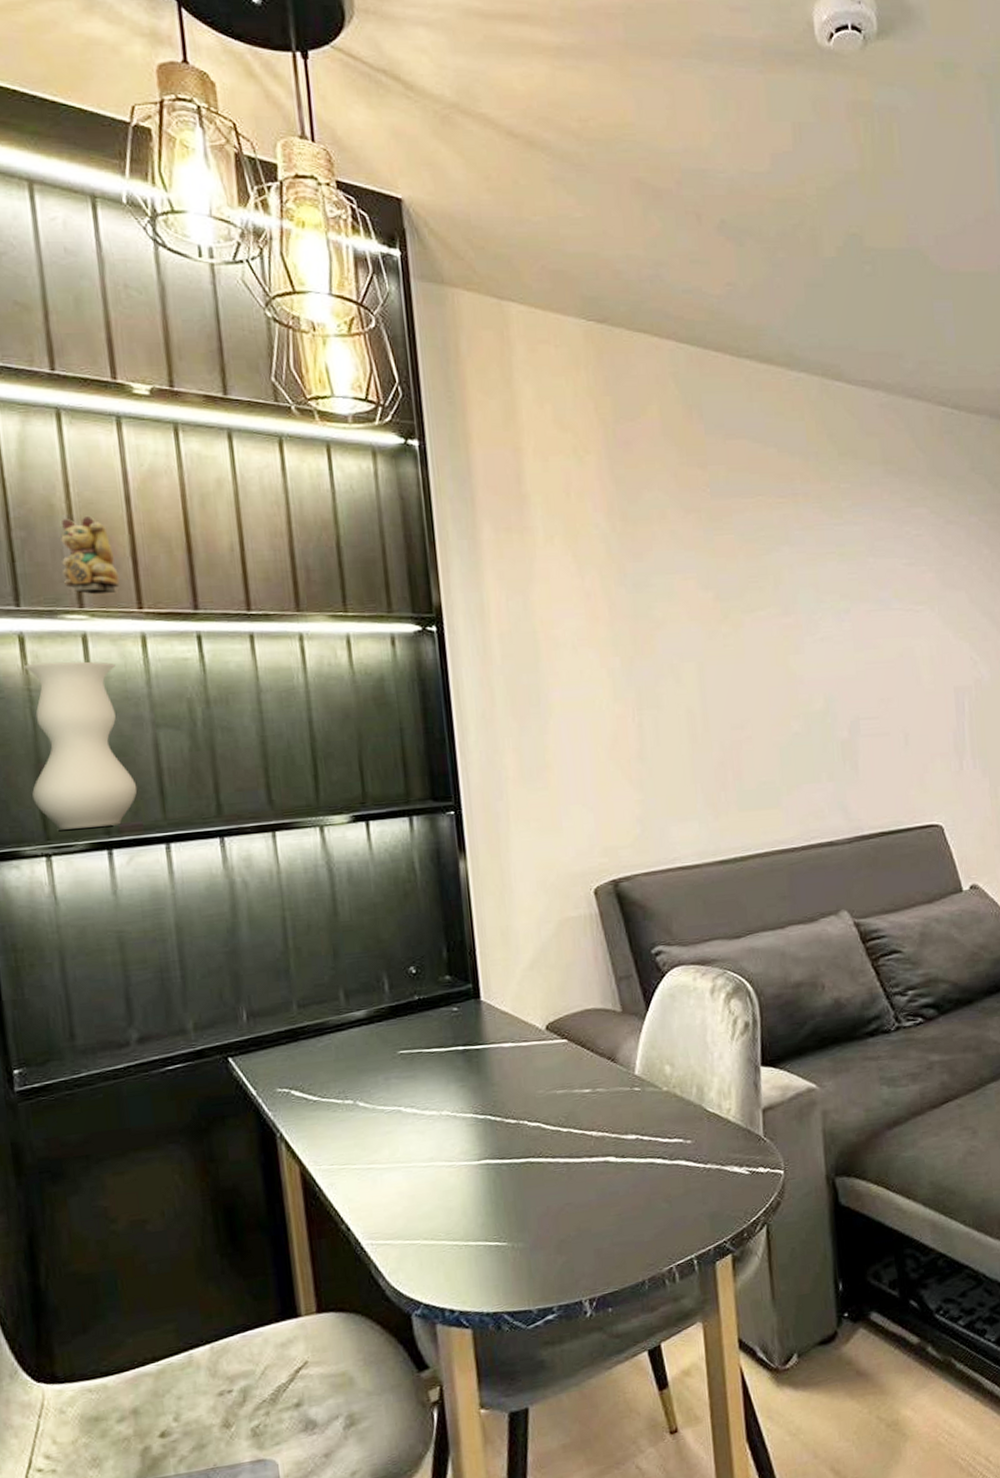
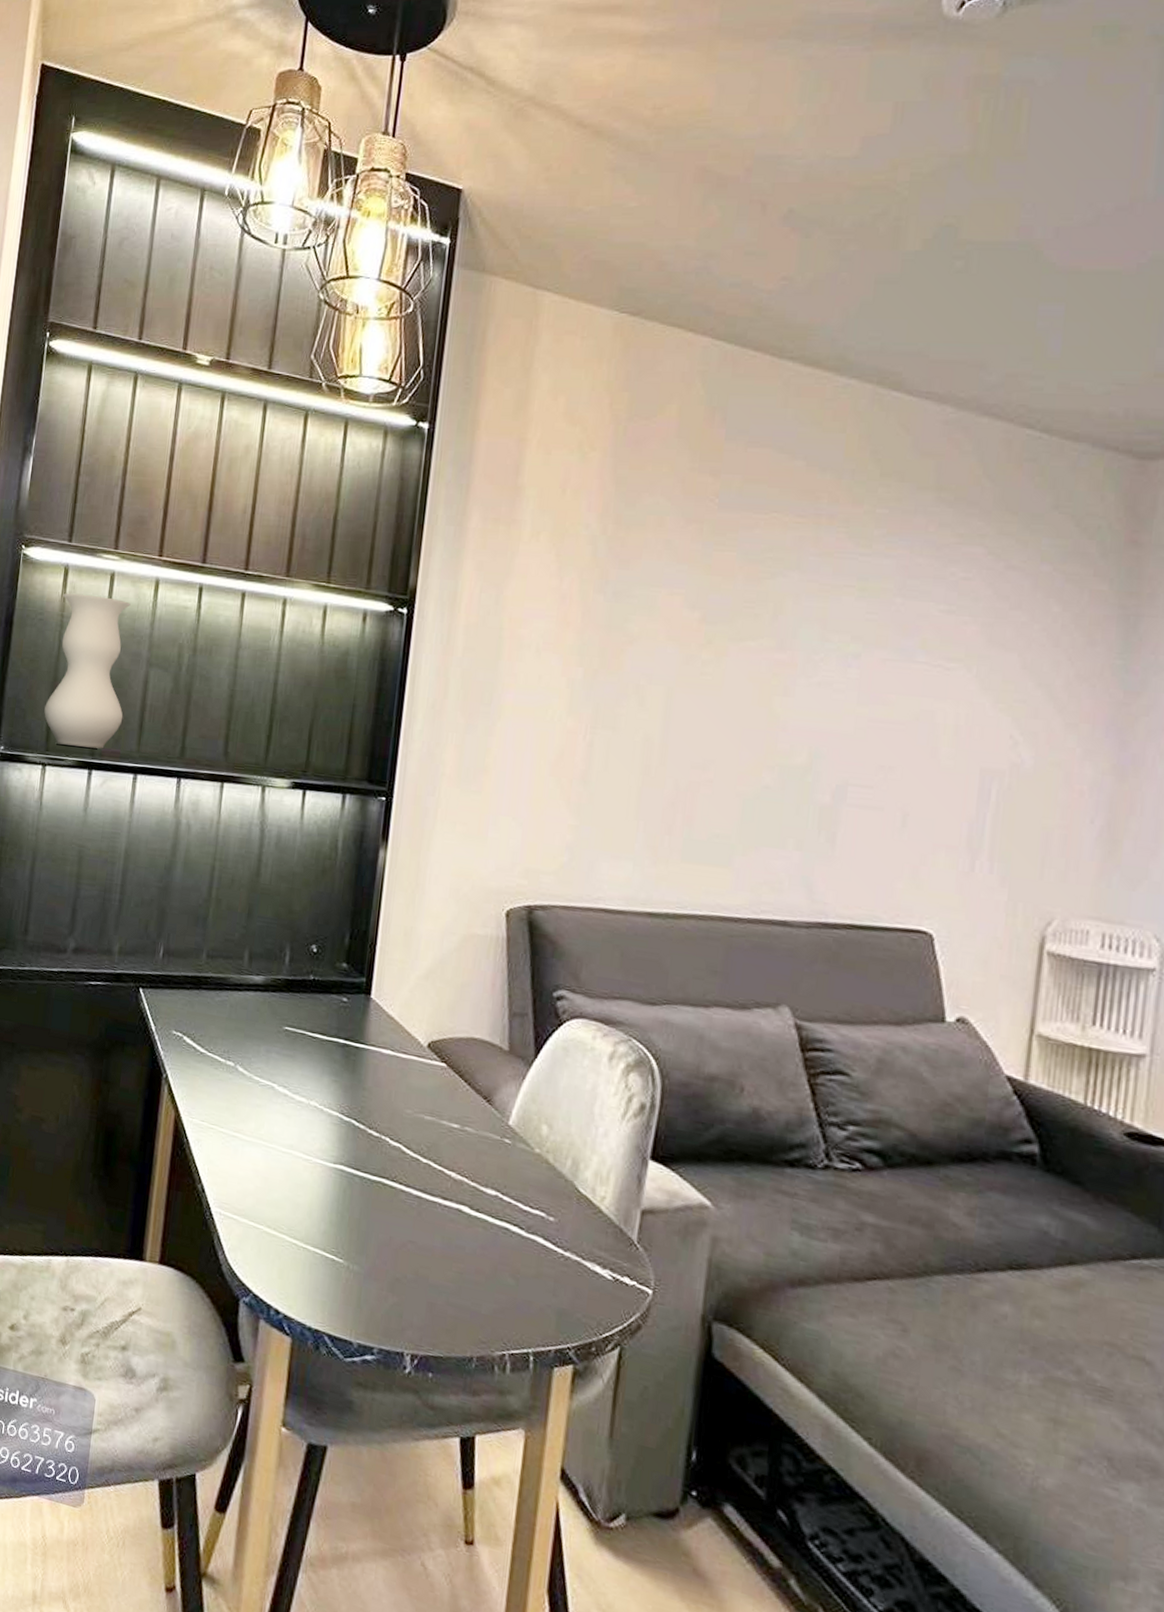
decorative figurine: present [61,515,120,595] -> none [108,468,151,540]

